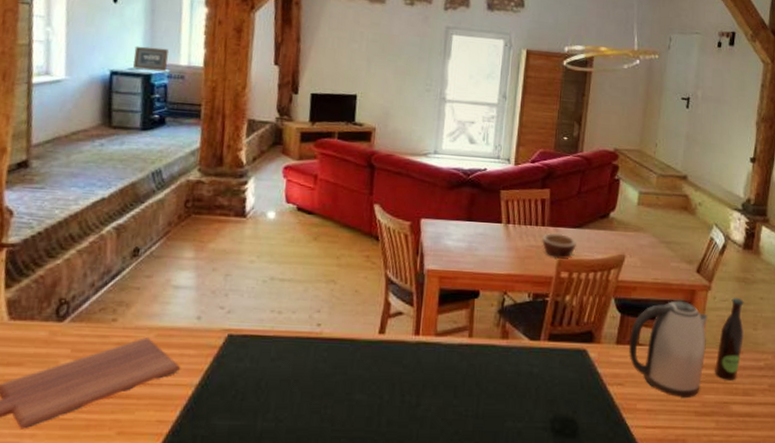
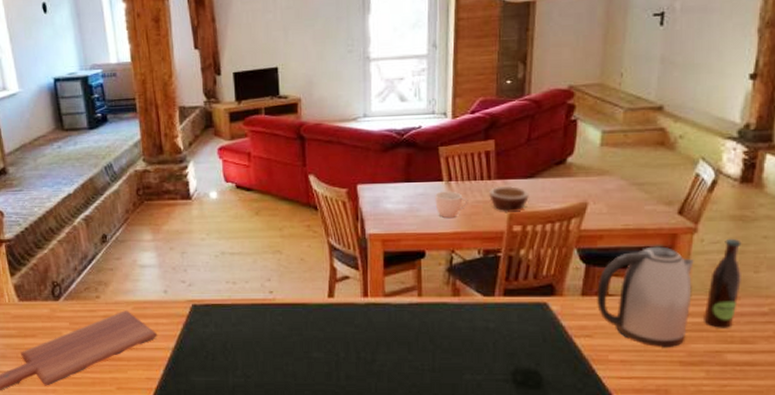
picture frame: present [133,46,169,72] -> none [69,49,100,74]
cup: none [493,233,523,261] -> present [435,191,468,219]

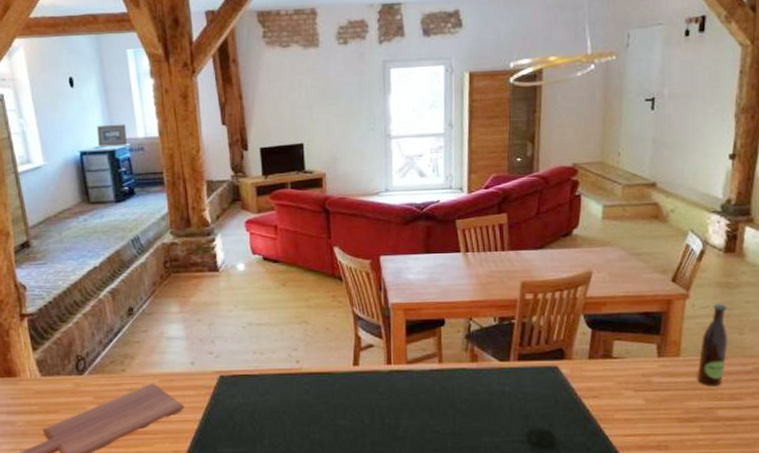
picture frame: none [69,49,100,74] -> present [96,124,128,147]
cup: present [435,191,468,219] -> none [453,261,484,288]
bowl: present [488,186,529,211] -> none [502,257,539,280]
kettle: present [597,246,694,347] -> none [602,311,687,406]

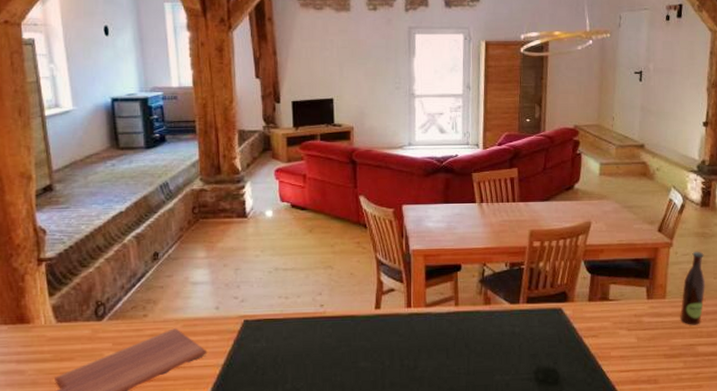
picture frame: present [96,124,128,147] -> none [130,73,161,95]

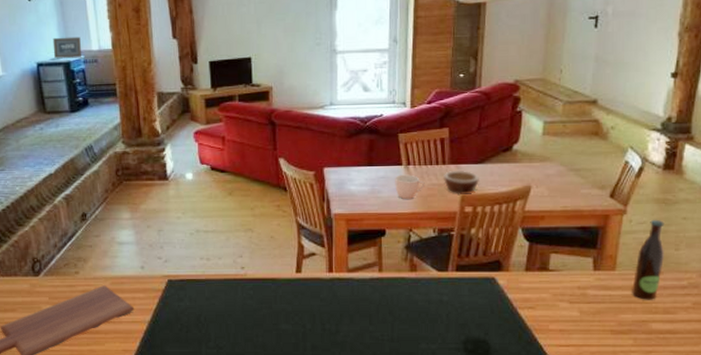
picture frame: none [130,73,161,95] -> present [52,36,82,59]
cup: none [469,211,497,236] -> present [395,174,425,200]
bowl: none [513,208,546,229] -> present [442,171,479,193]

